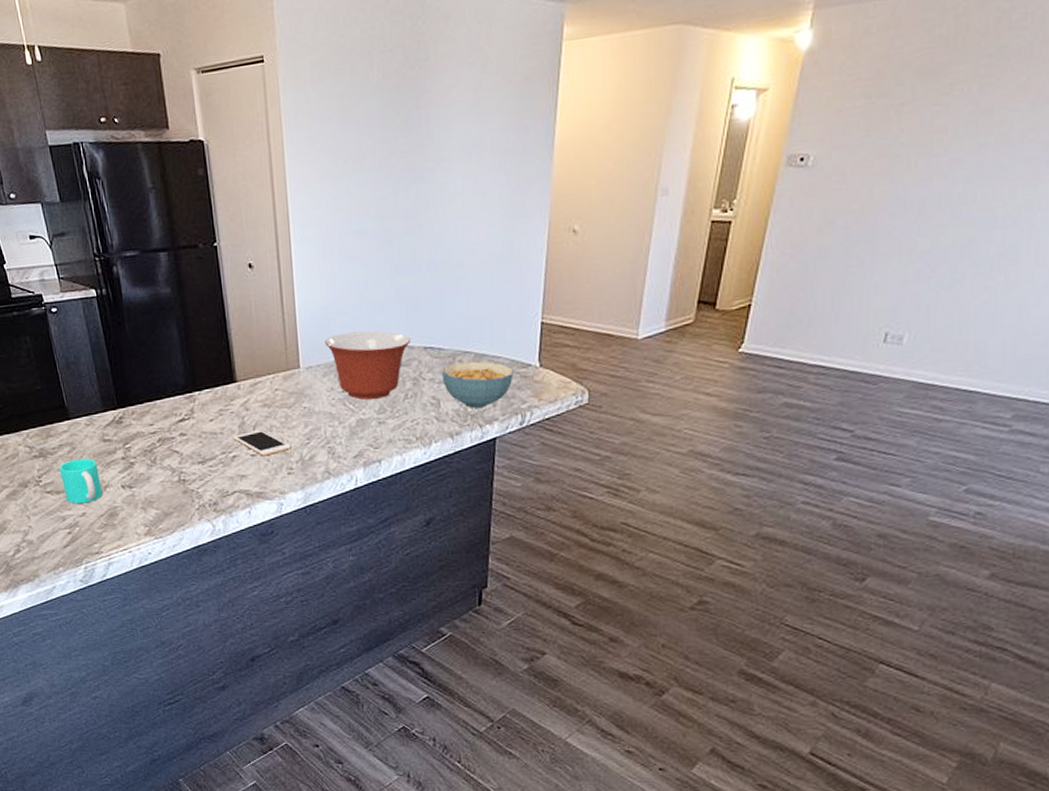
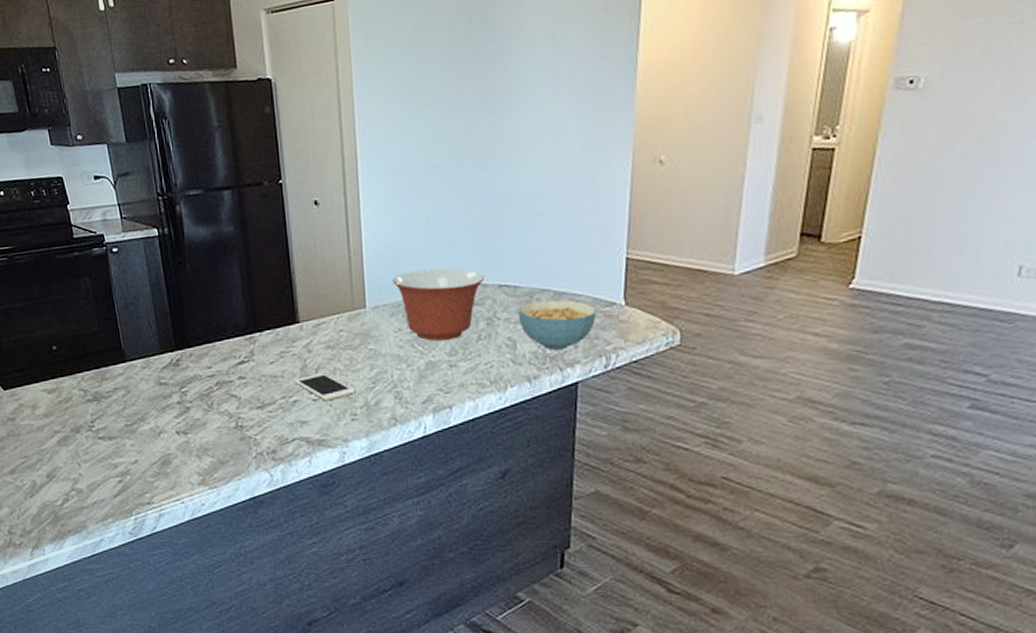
cup: present [60,458,102,504] -> none [113,403,156,451]

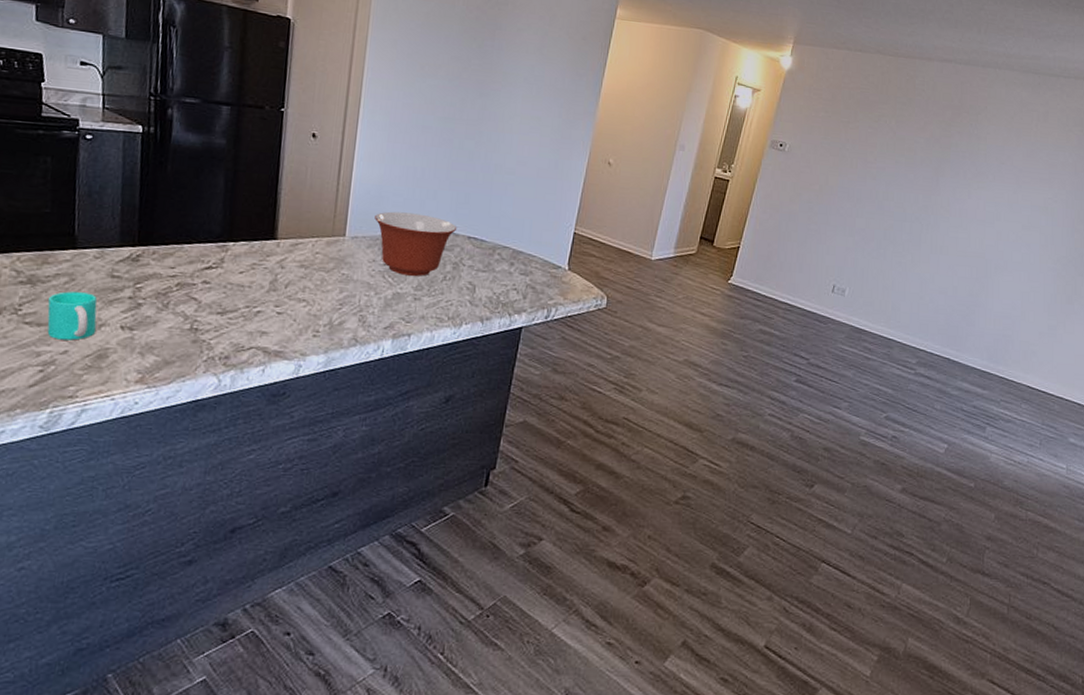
cup: none [113,403,156,451] -> present [47,291,98,341]
cell phone: present [295,373,356,401] -> none [262,288,322,316]
cereal bowl: present [517,299,597,350] -> none [480,255,545,298]

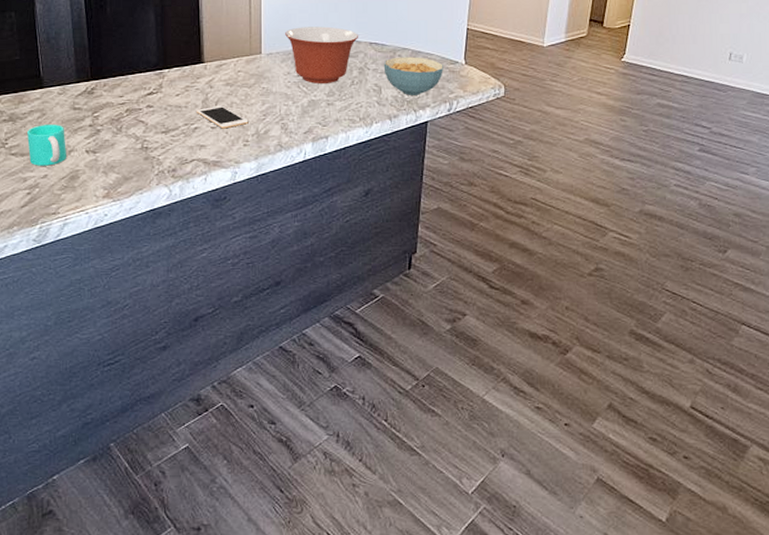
cell phone: none [262,288,322,316] -> present [197,105,249,129]
cereal bowl: none [480,255,545,298] -> present [383,57,443,95]

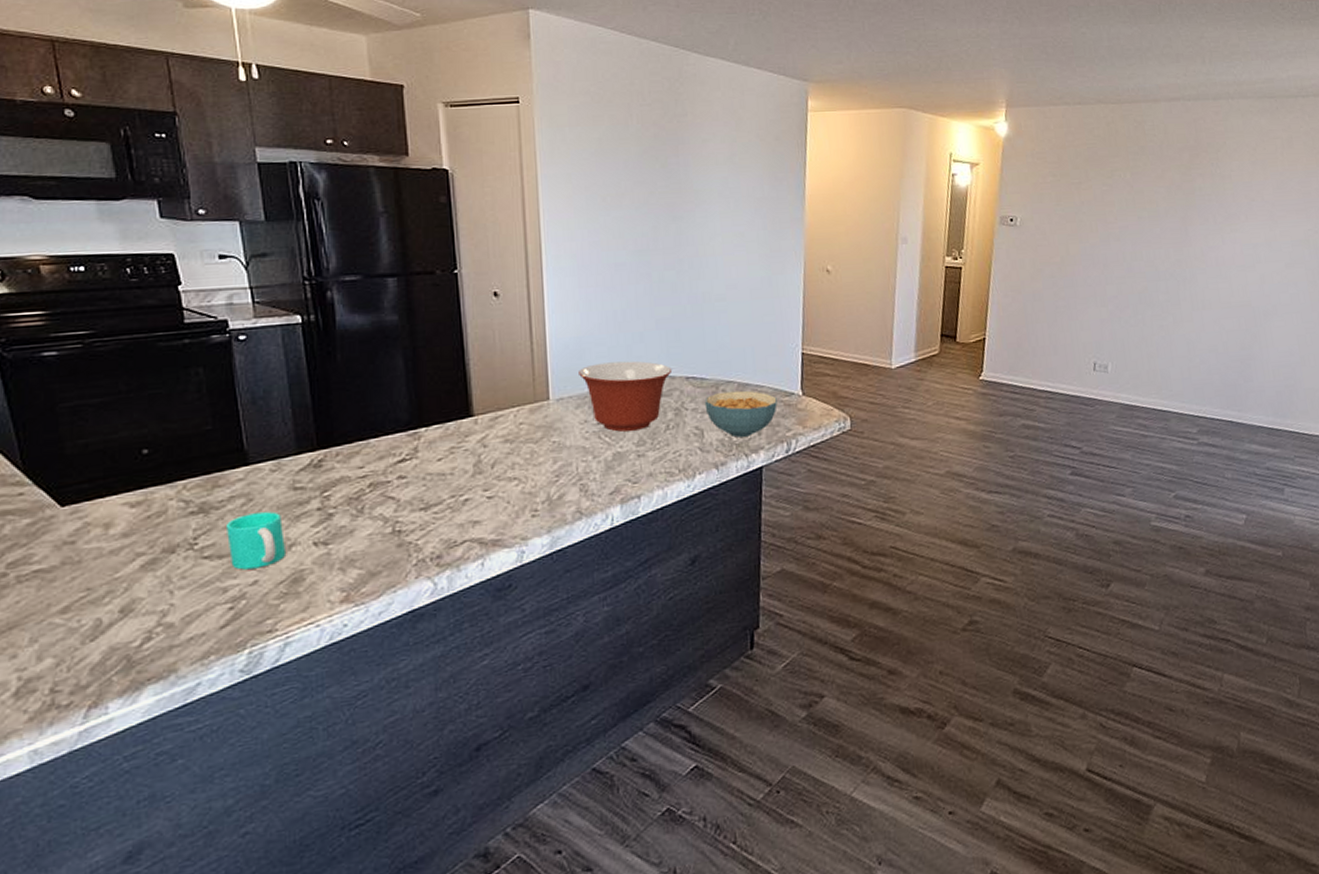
cell phone: present [197,105,249,129] -> none [466,468,537,498]

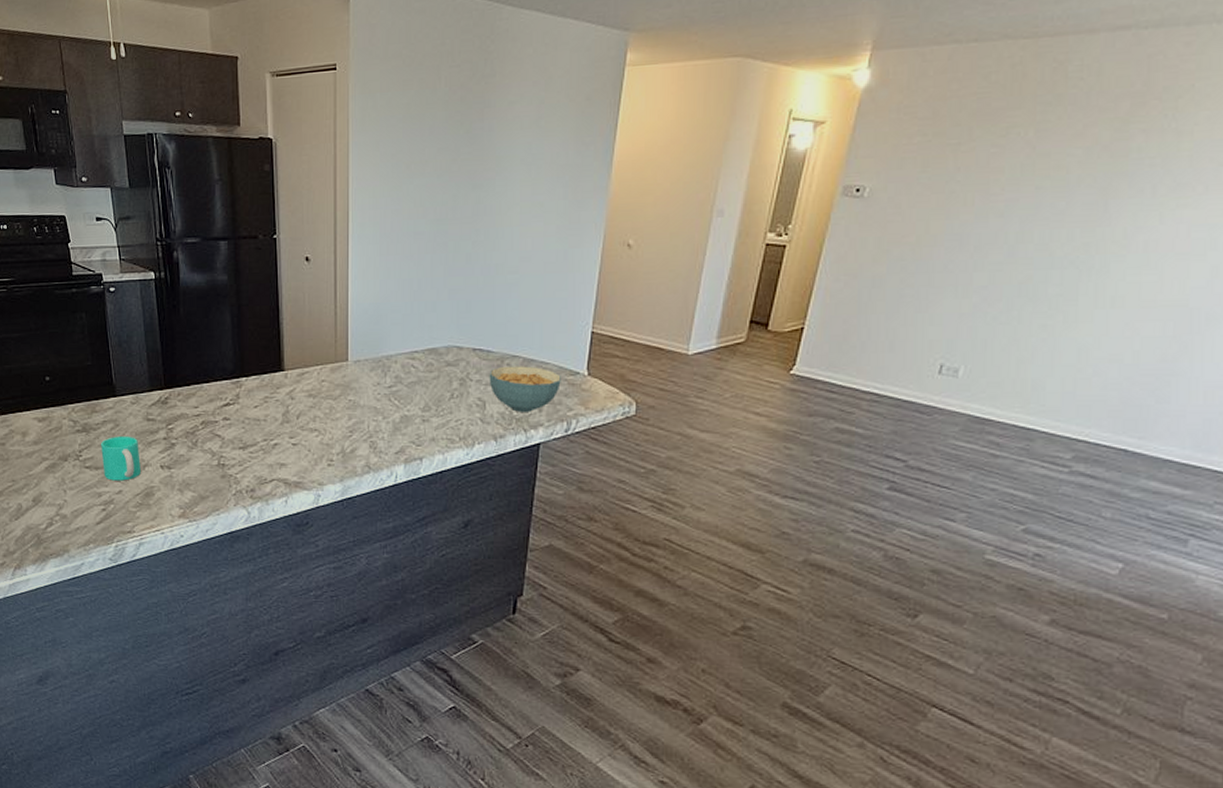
mixing bowl: present [579,361,673,432] -> none [375,329,461,396]

